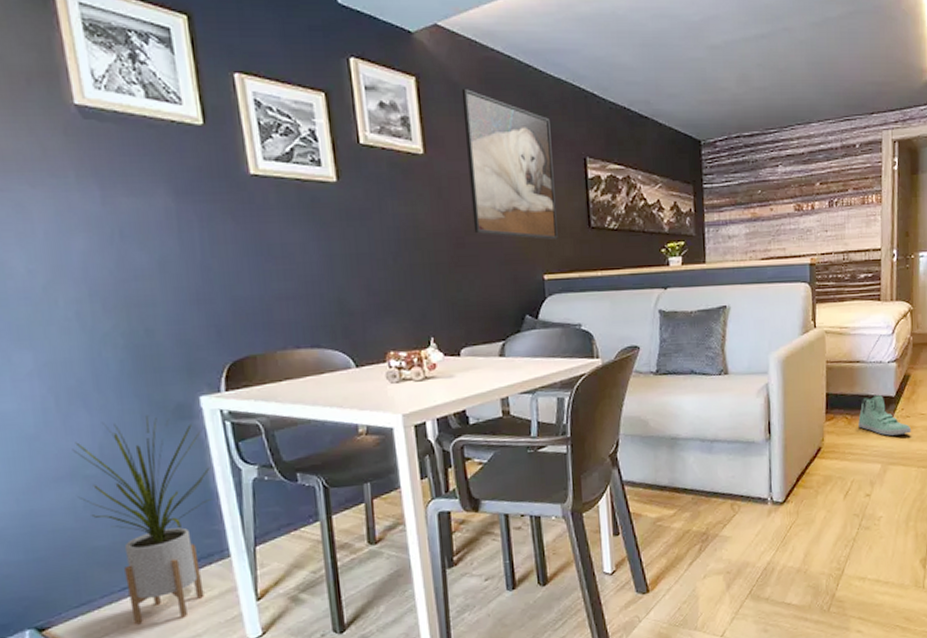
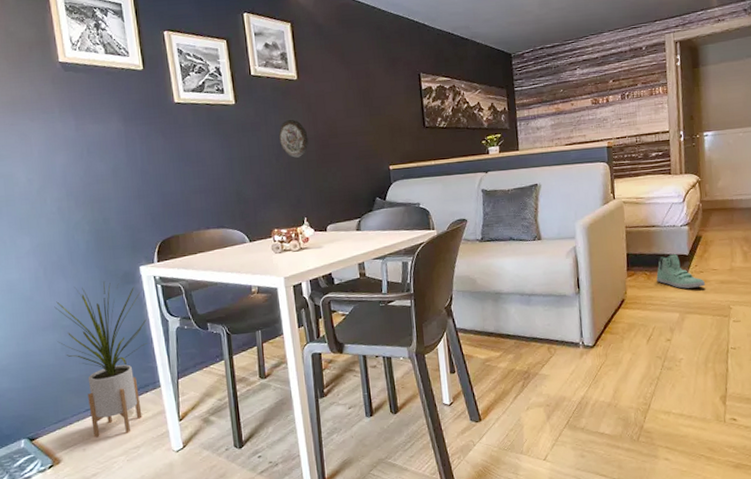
decorative plate: none [396,206,438,258] -> present [278,119,309,158]
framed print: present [461,88,558,239] -> none [324,28,400,138]

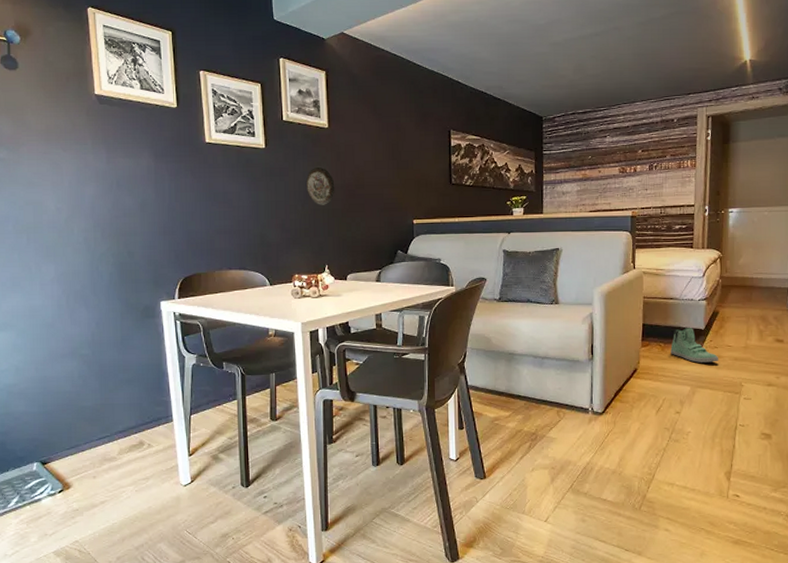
house plant: present [54,281,153,438] -> none [74,313,168,466]

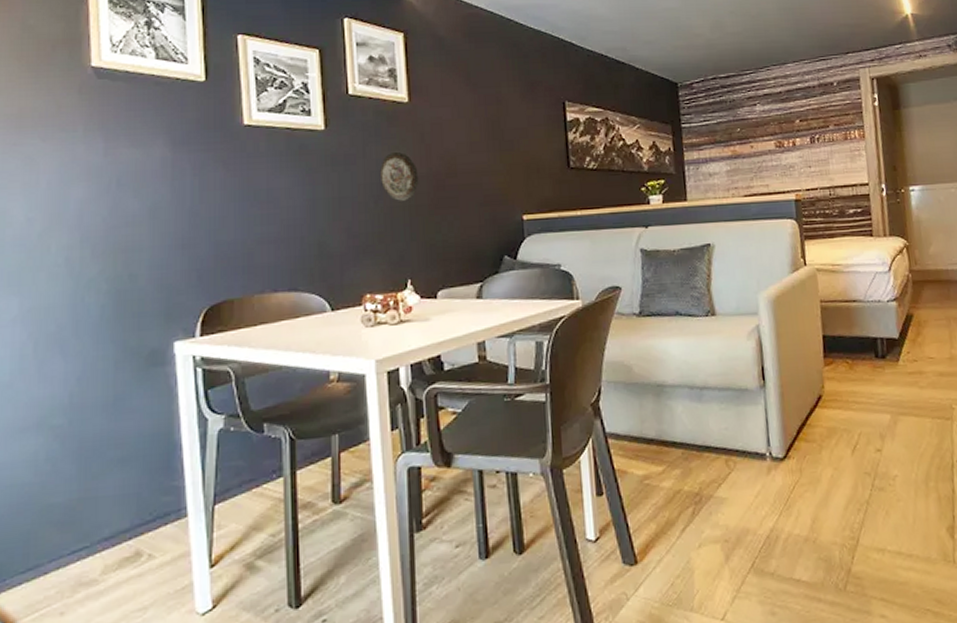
sneaker: present [670,328,719,363] -> none [860,337,921,382]

